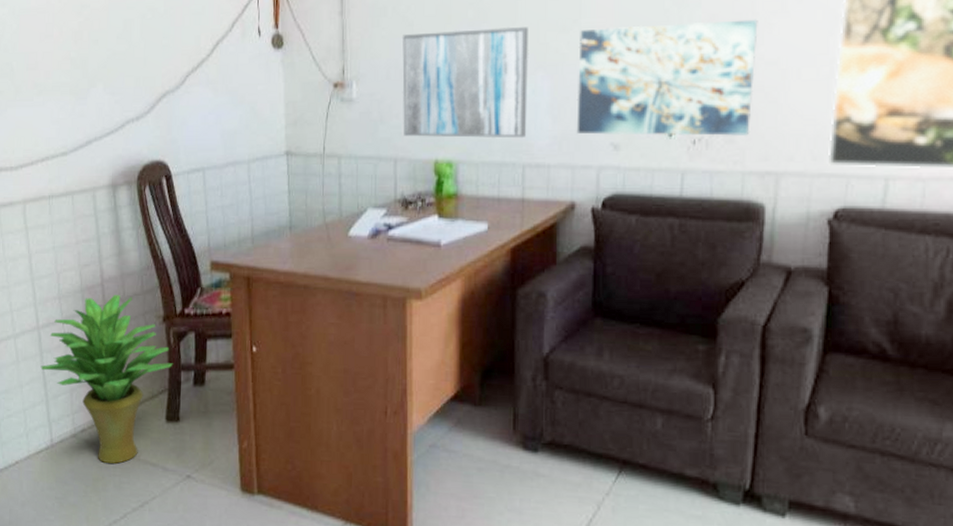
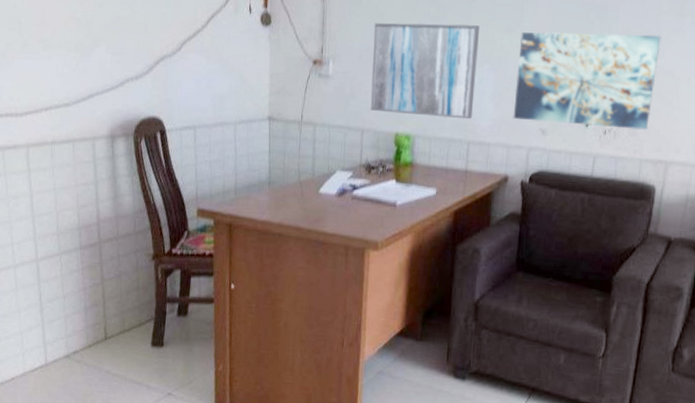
potted plant: present [40,295,173,464] -> none [38,234,160,382]

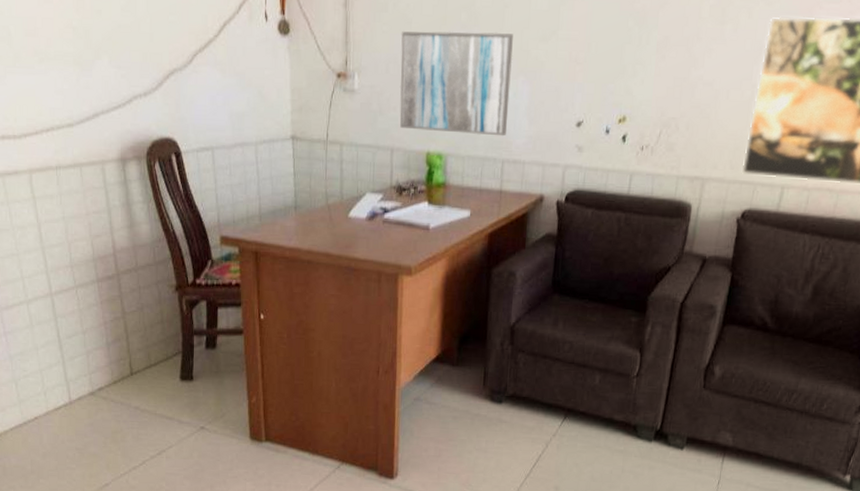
wall art: present [513,32,661,130] -> none [548,41,701,145]

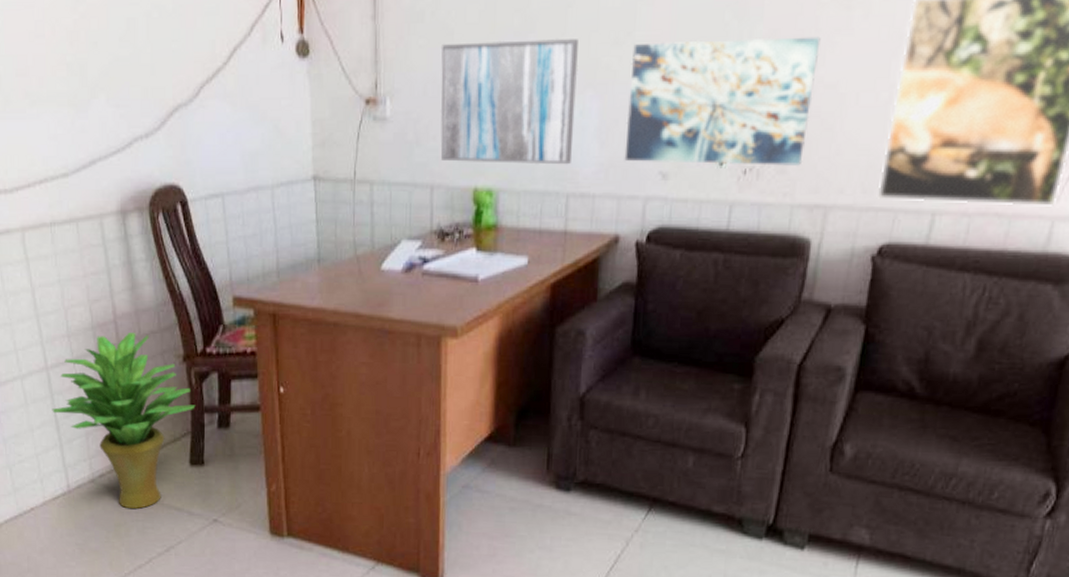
potted plant: none [55,265,186,418] -> present [52,333,196,509]
wall art: none [548,41,701,145] -> present [624,36,821,166]

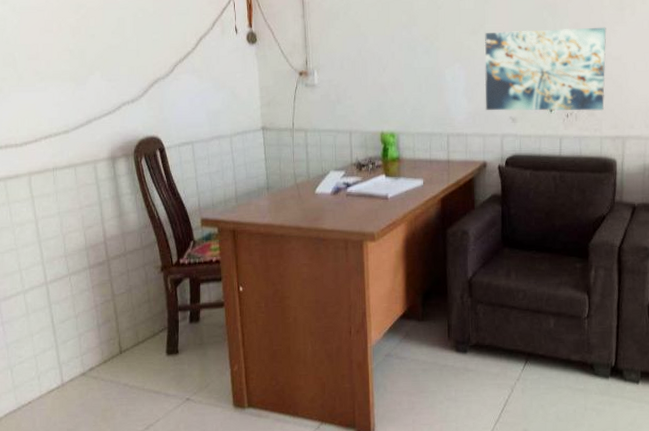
potted plant: present [52,333,196,509] -> none [49,251,171,395]
wall art: present [440,39,578,165] -> none [353,30,449,115]

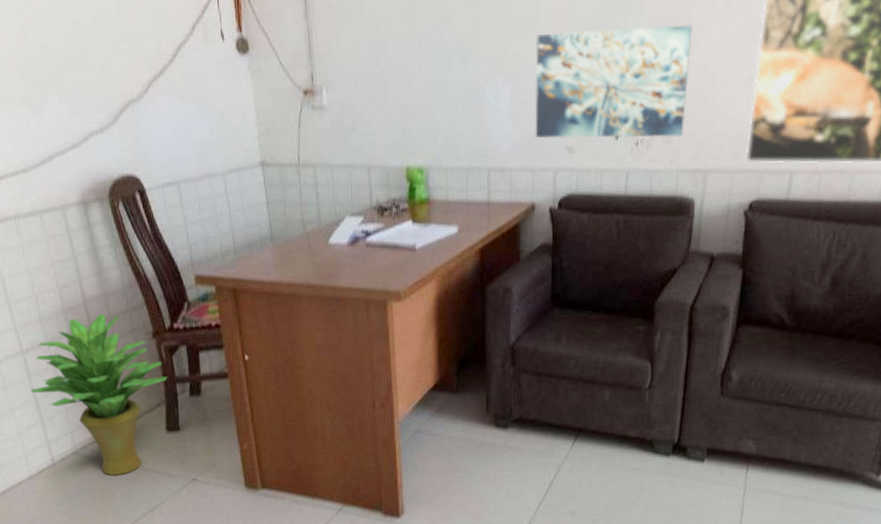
potted plant: none [49,251,171,395] -> present [30,314,168,475]

